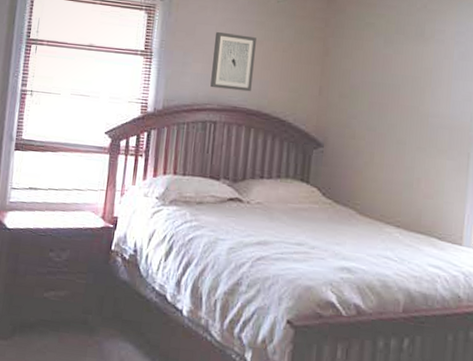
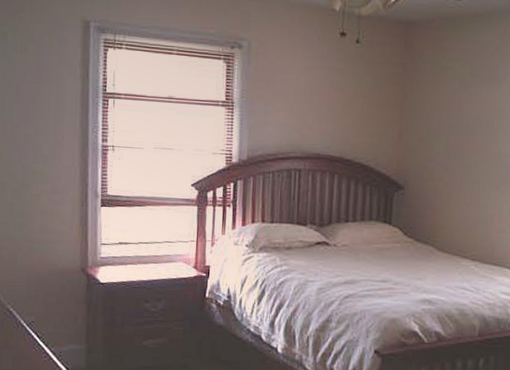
wall art: present [210,32,256,92] -> none [293,80,337,139]

